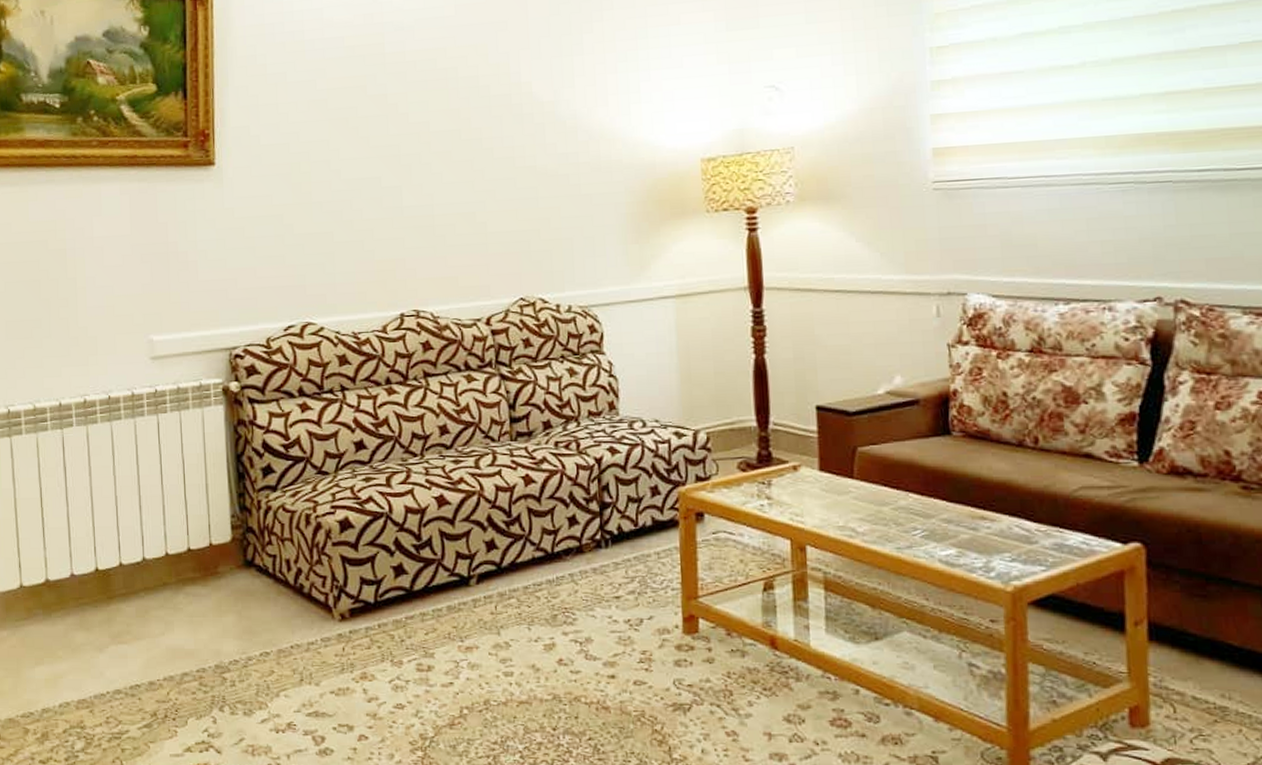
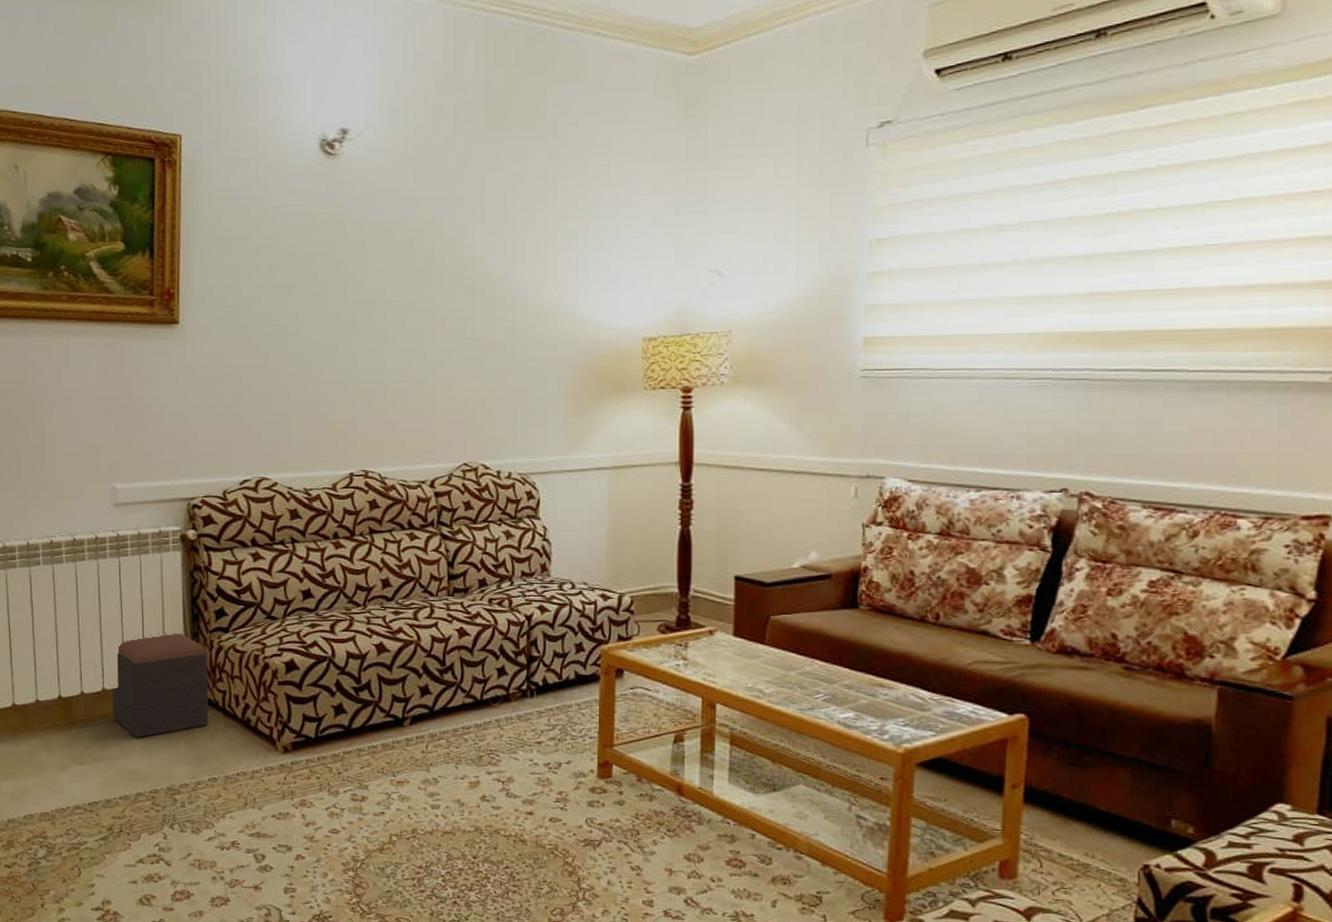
footstool: none [152,492,259,611] -> present [111,631,209,738]

